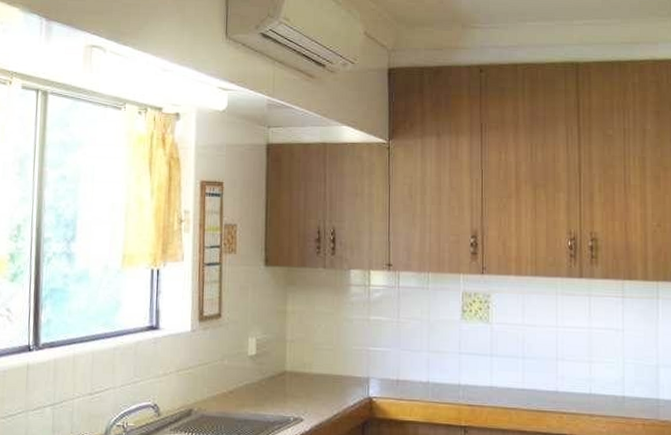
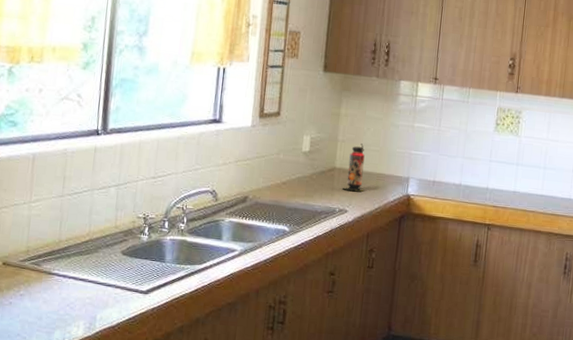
canister: none [295,343,320,397] -> present [342,143,365,192]

